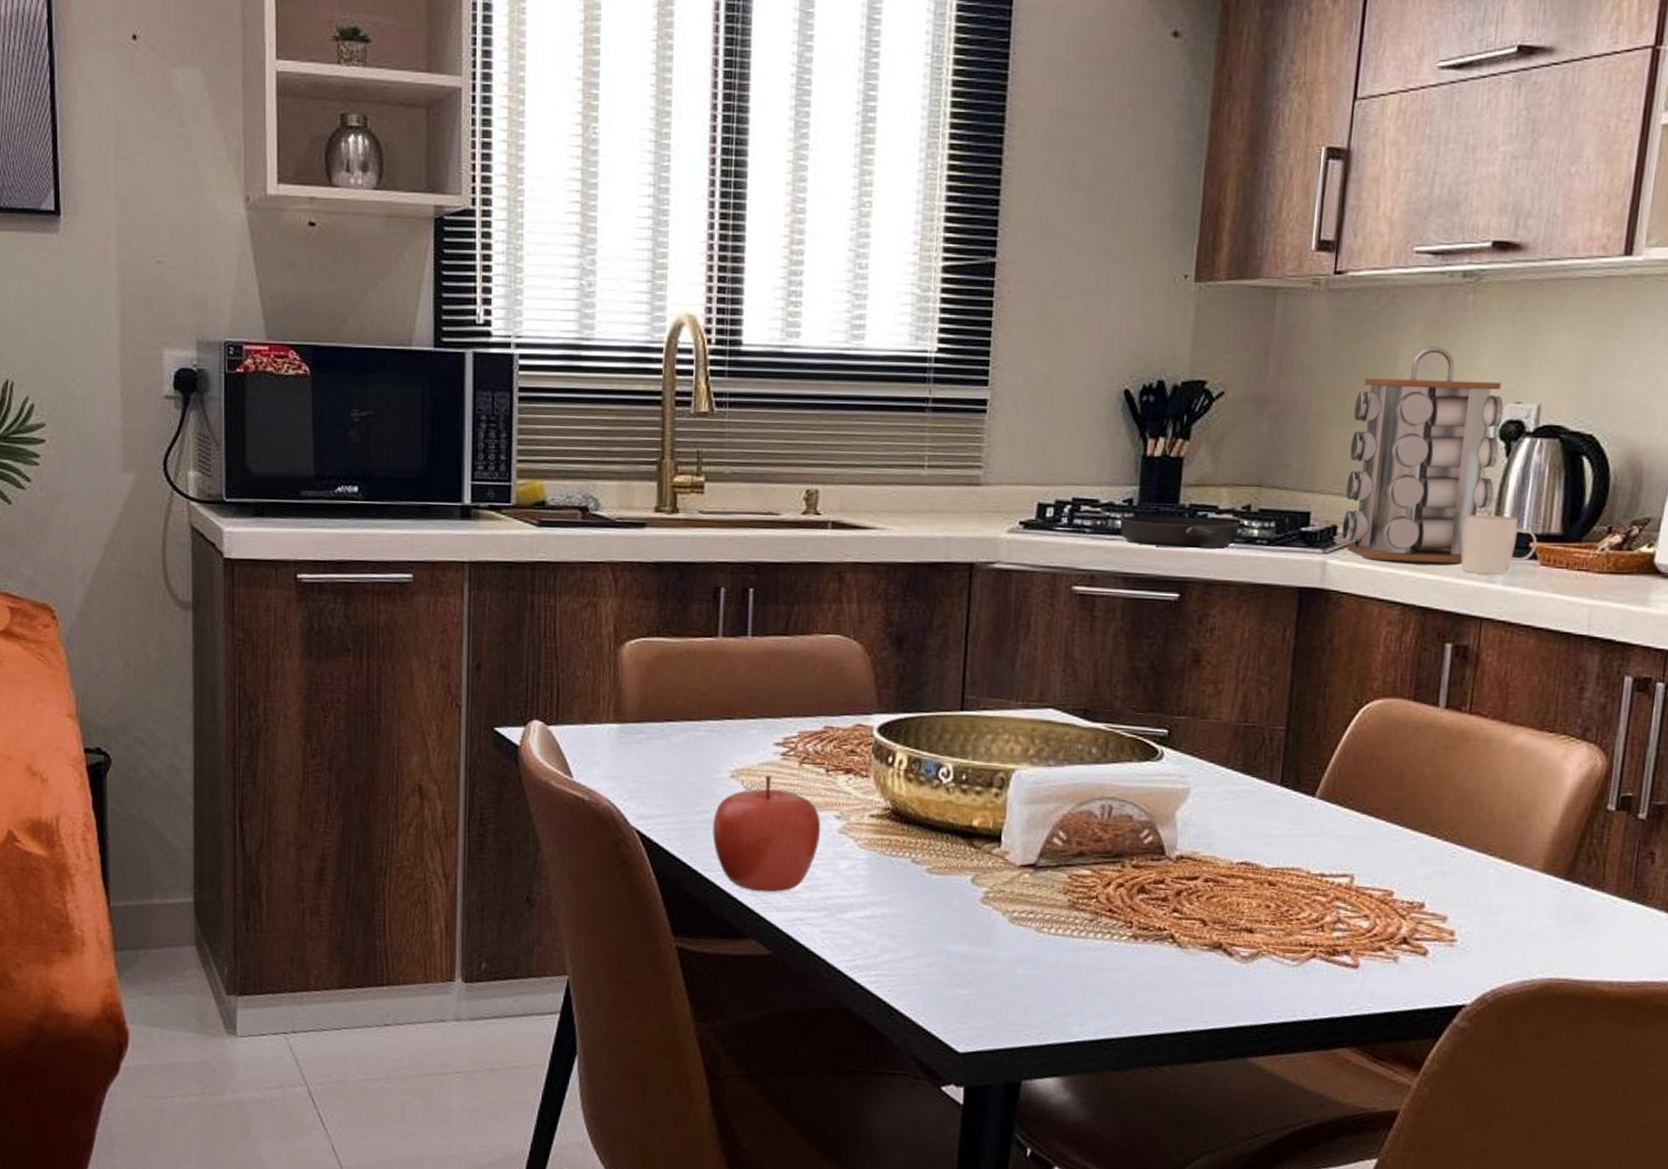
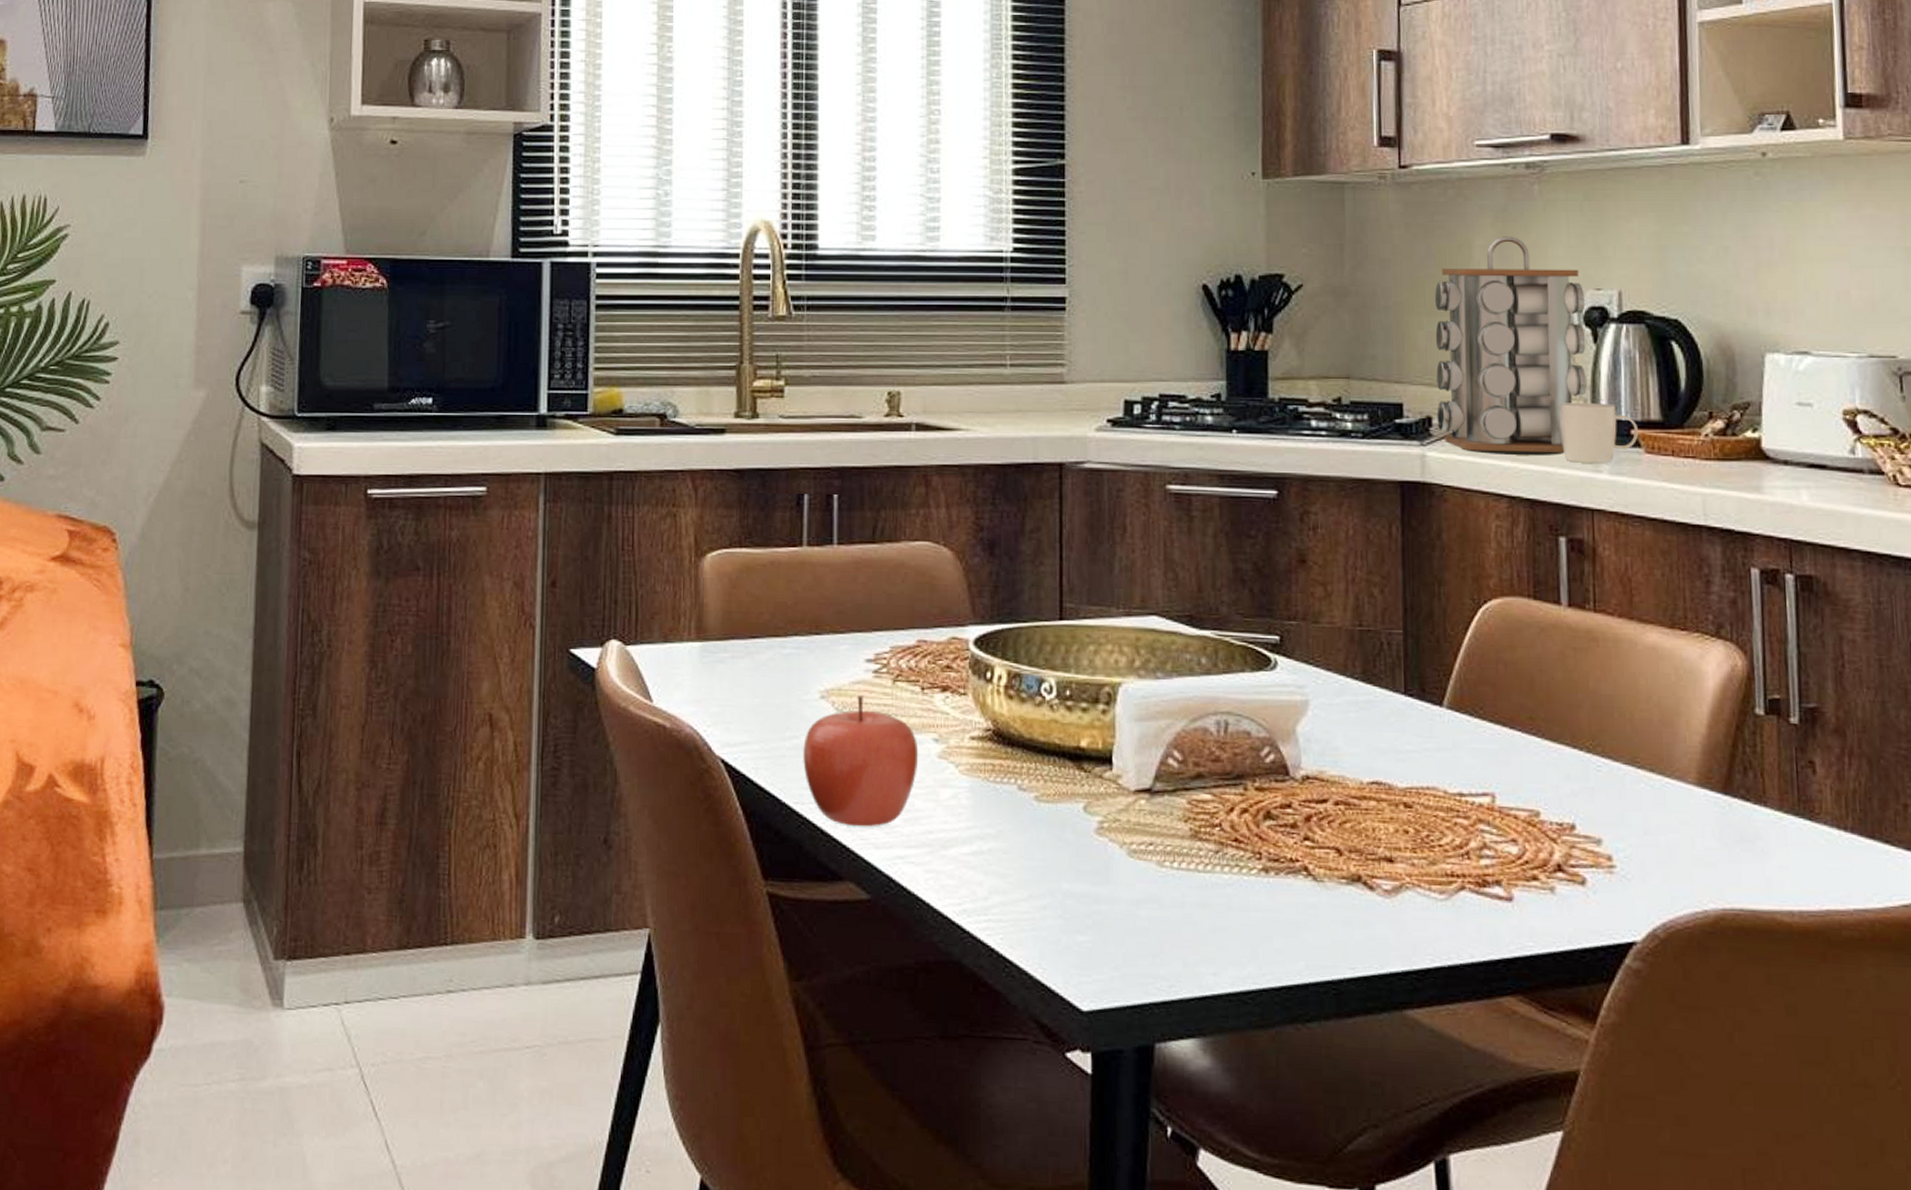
frying pan: present [1120,515,1239,549] -> none [1209,410,1332,444]

